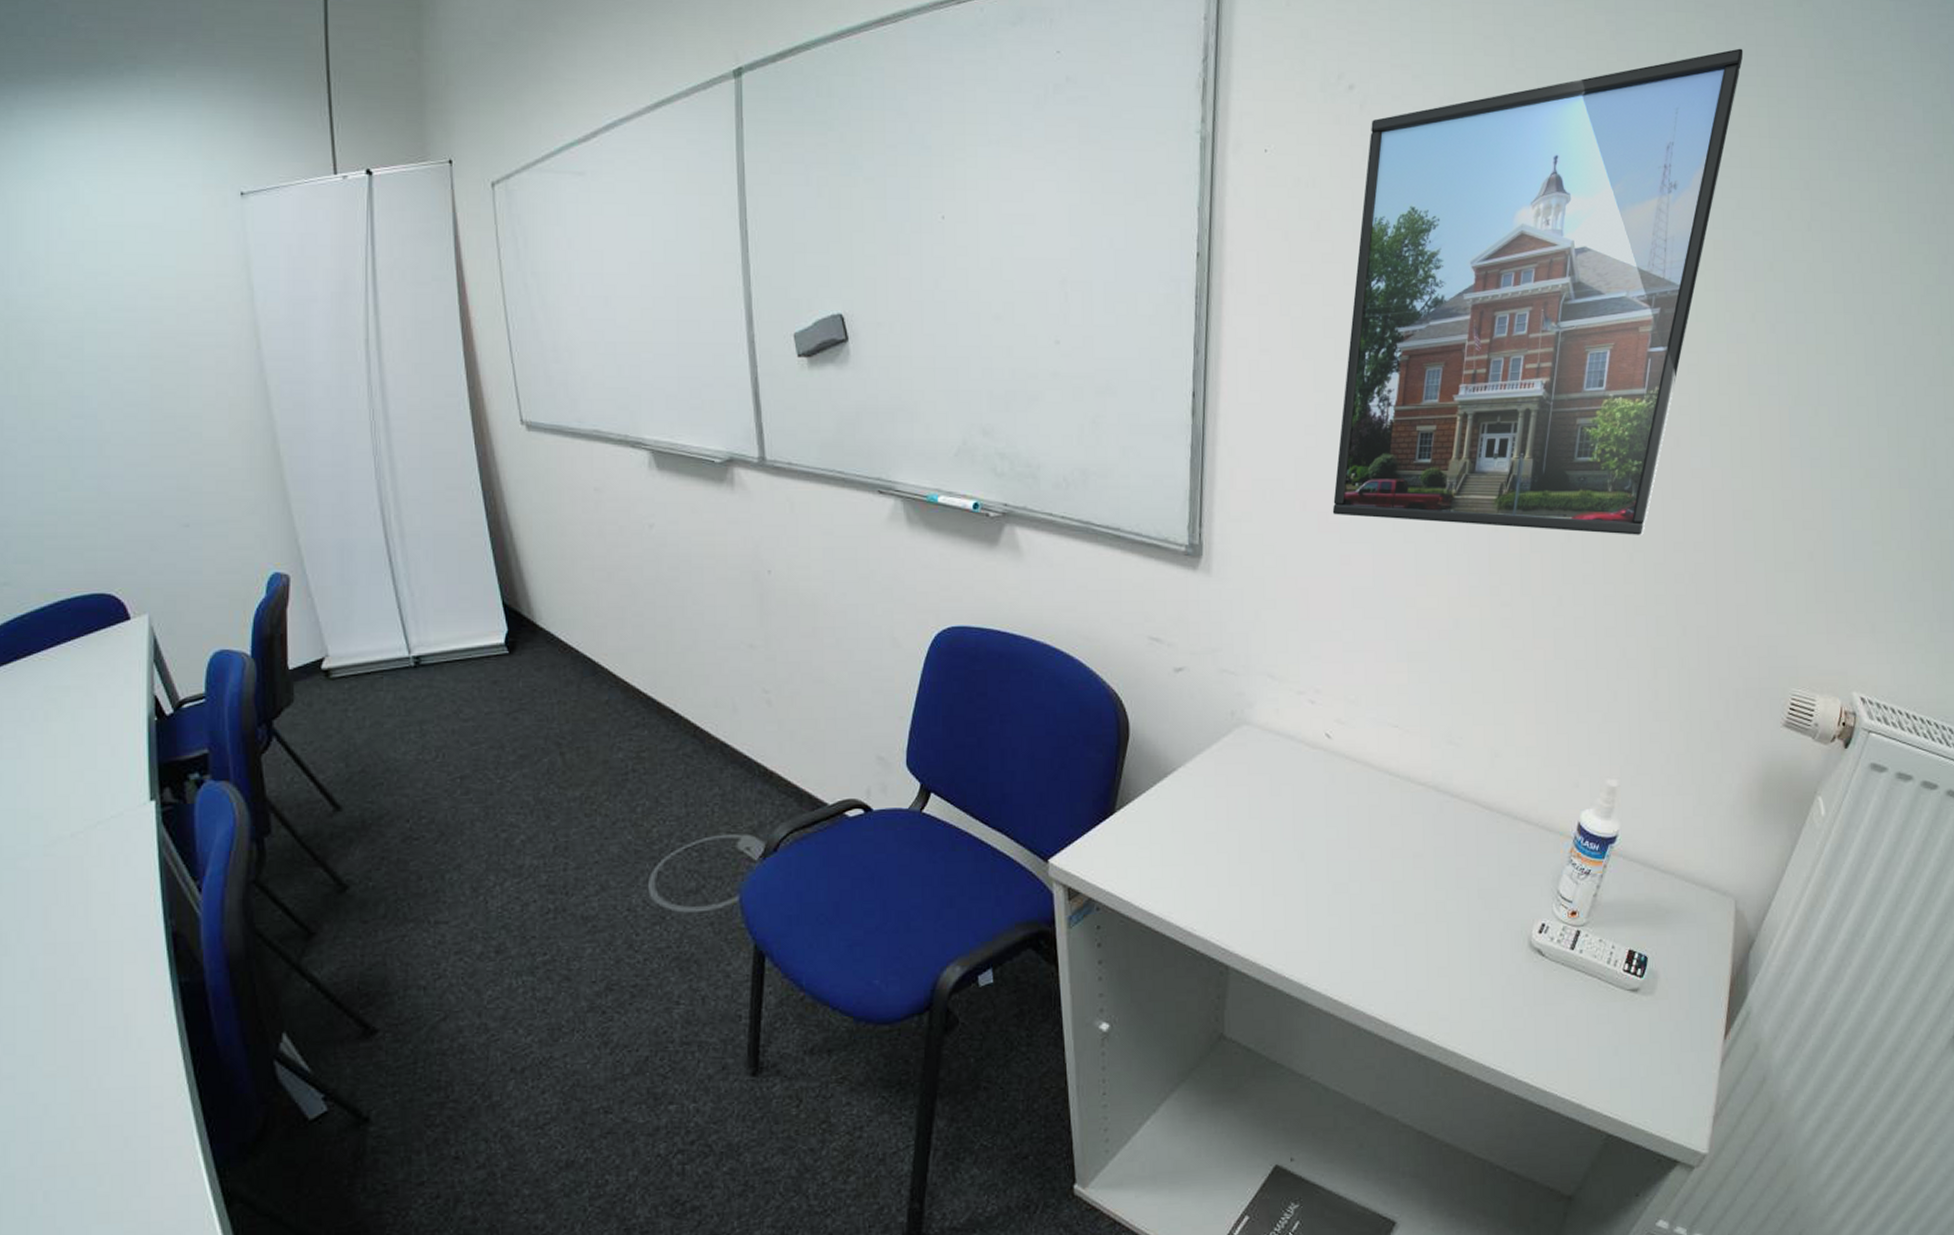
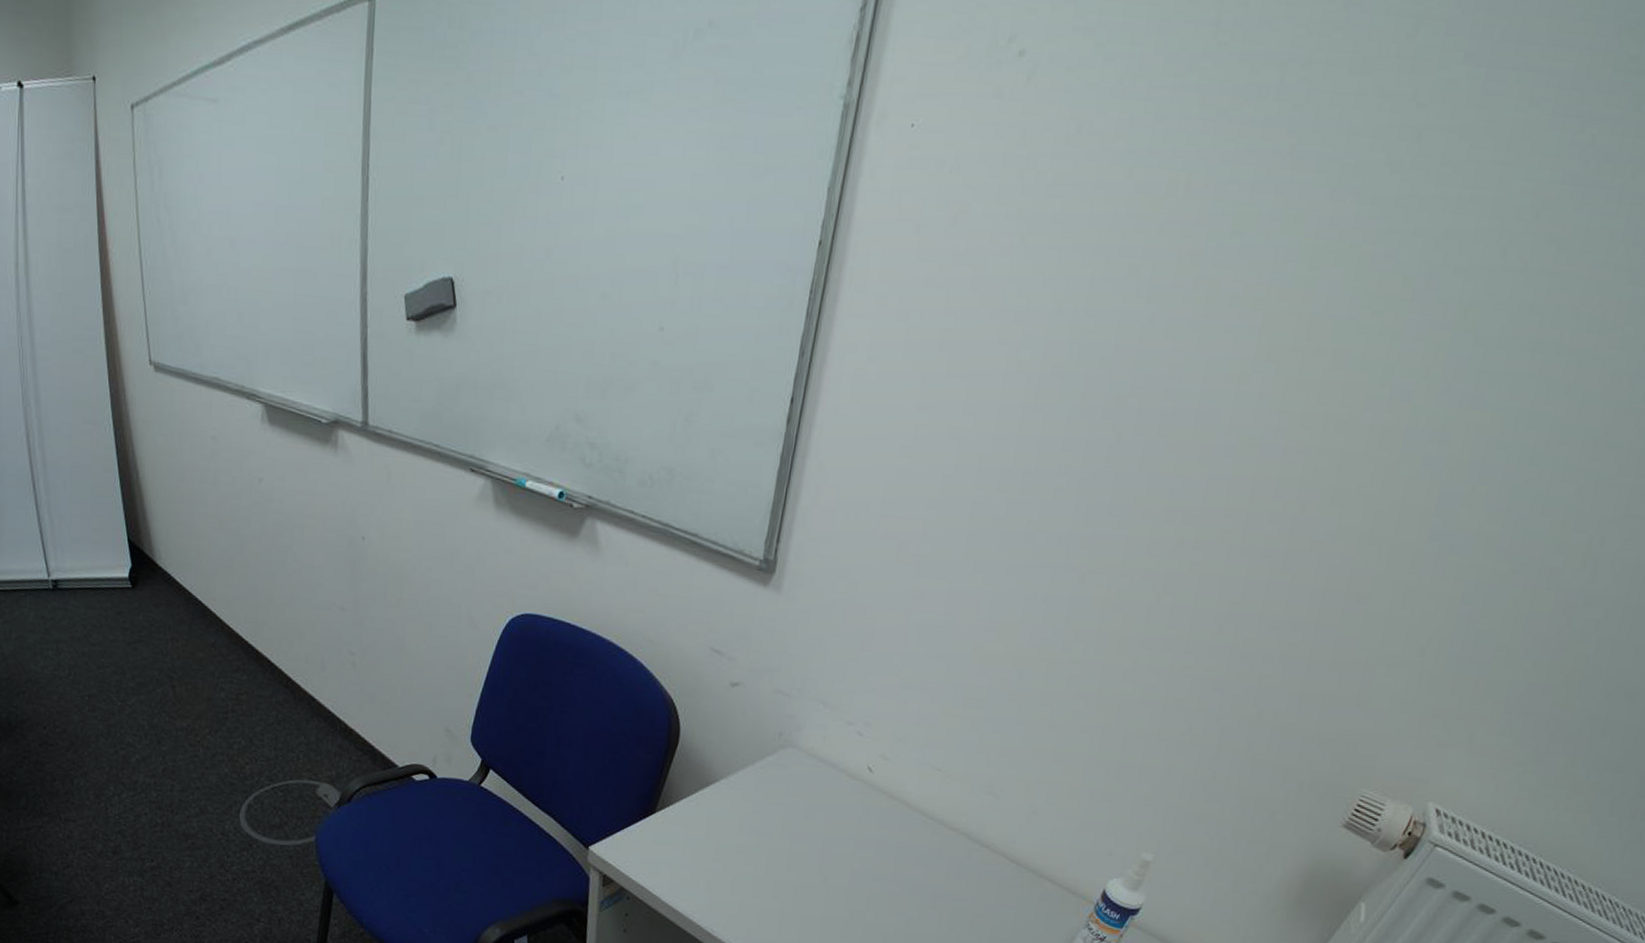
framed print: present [1332,48,1744,535] -> none [914,31,1504,607]

